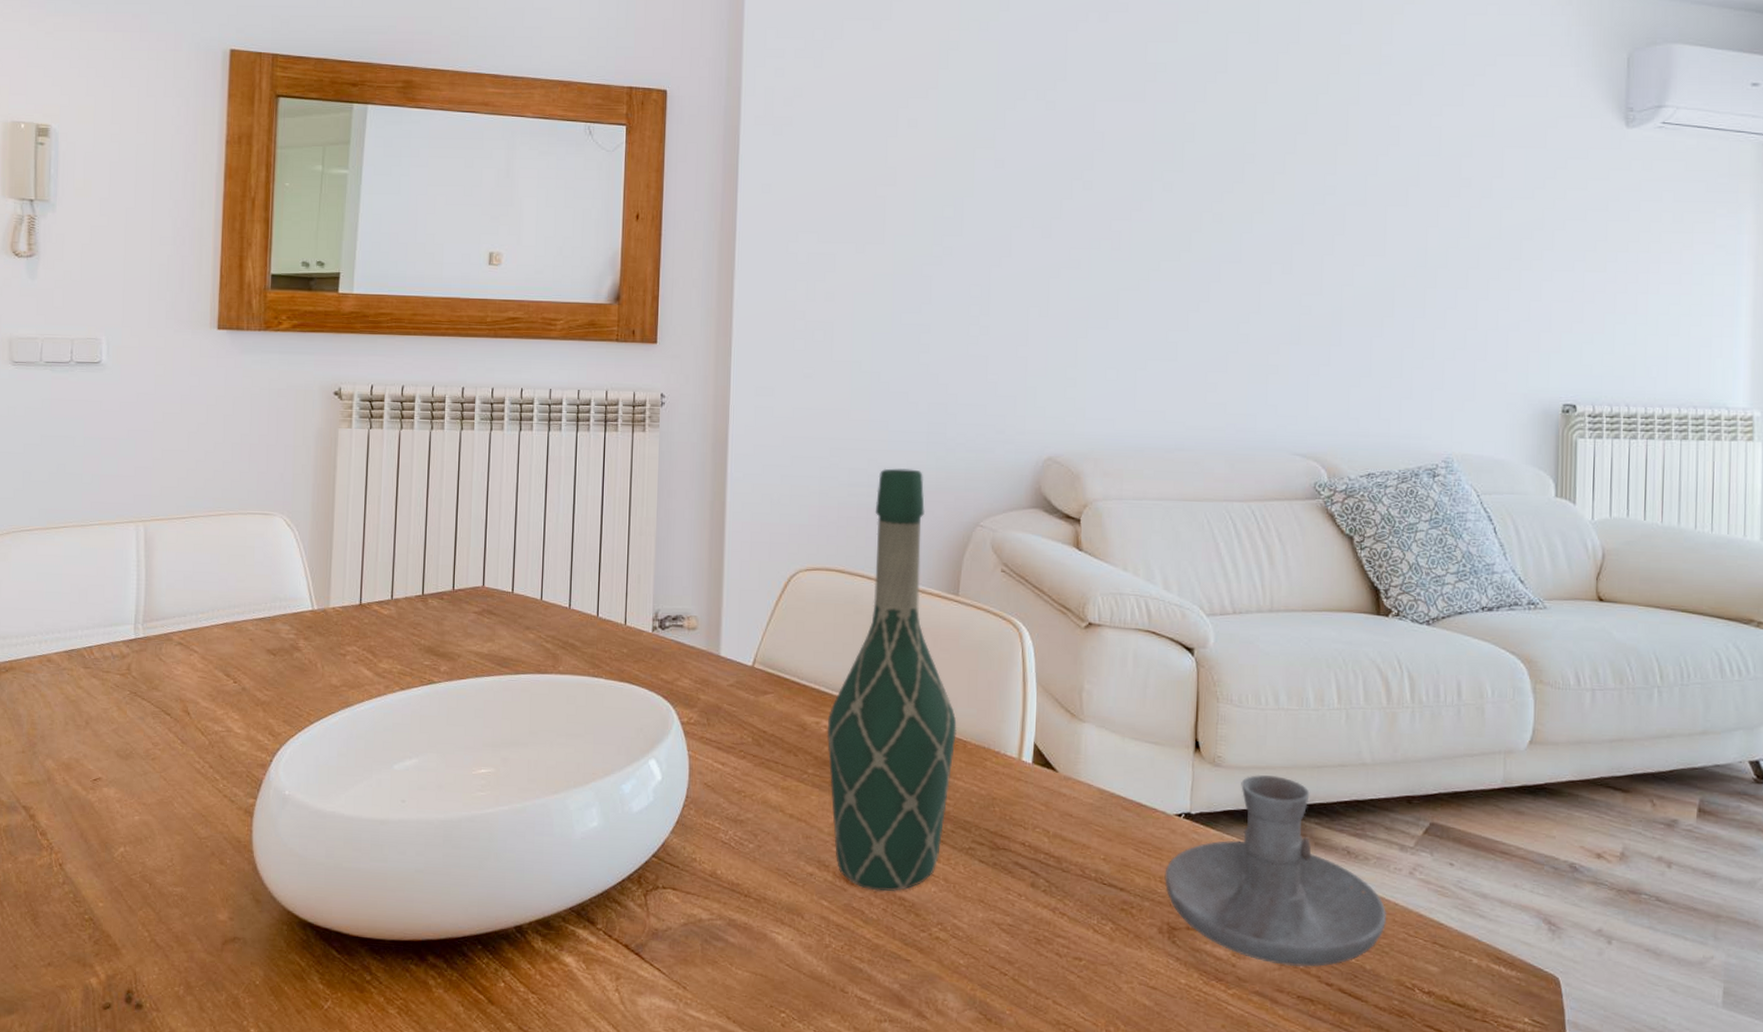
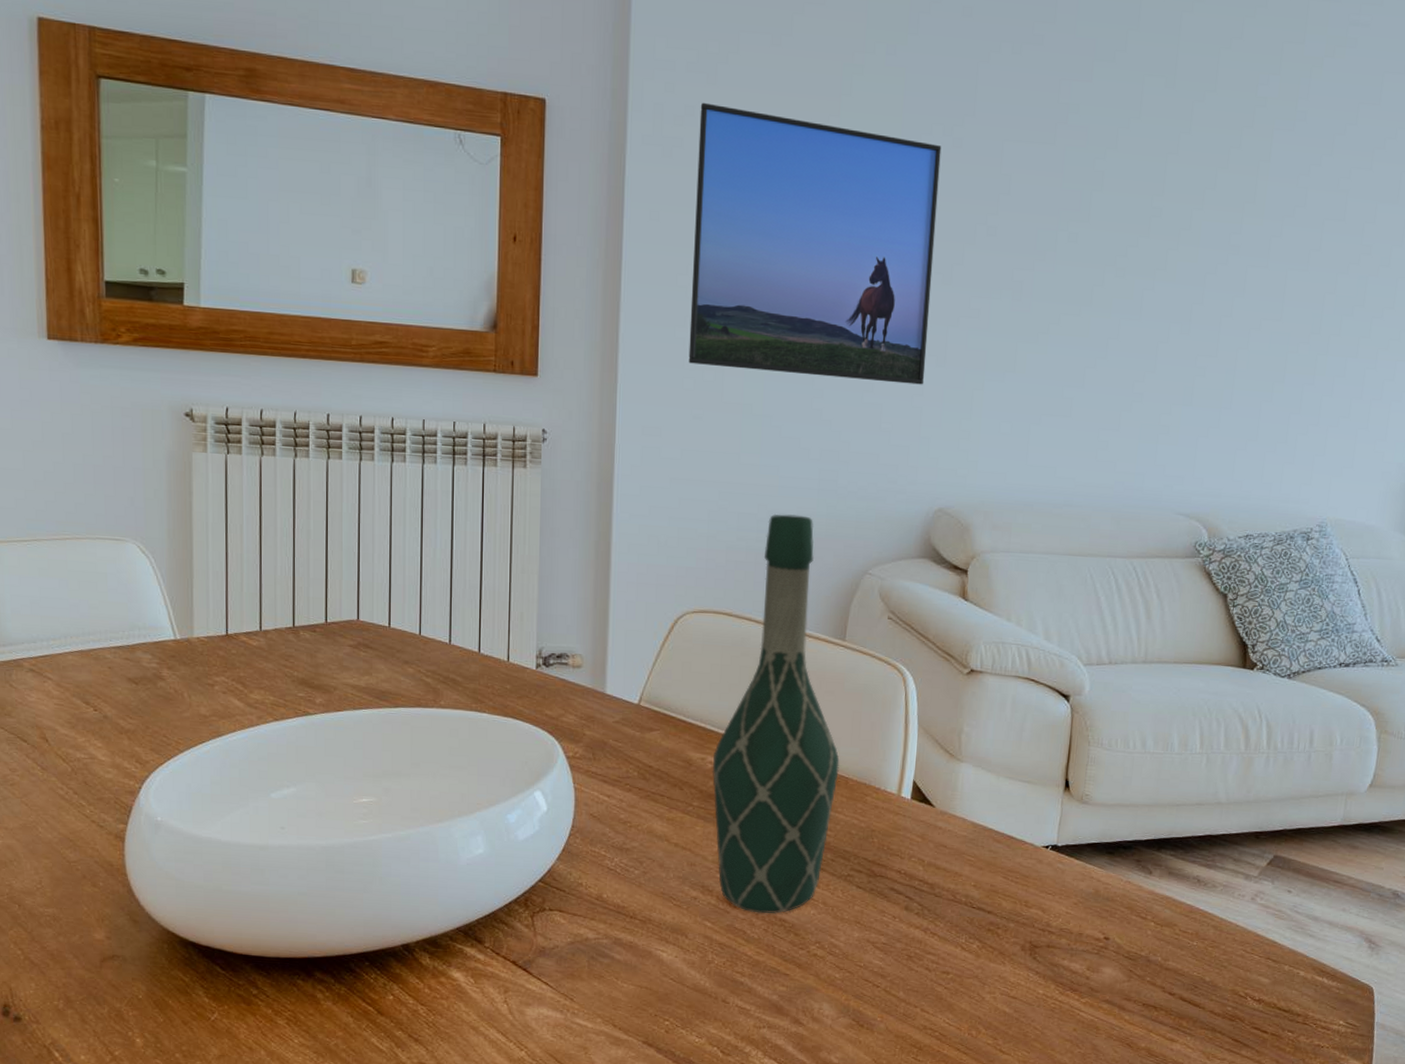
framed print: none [799,84,1036,336] -> present [688,102,942,385]
candle holder: present [1164,775,1388,967] -> none [1029,812,1229,979]

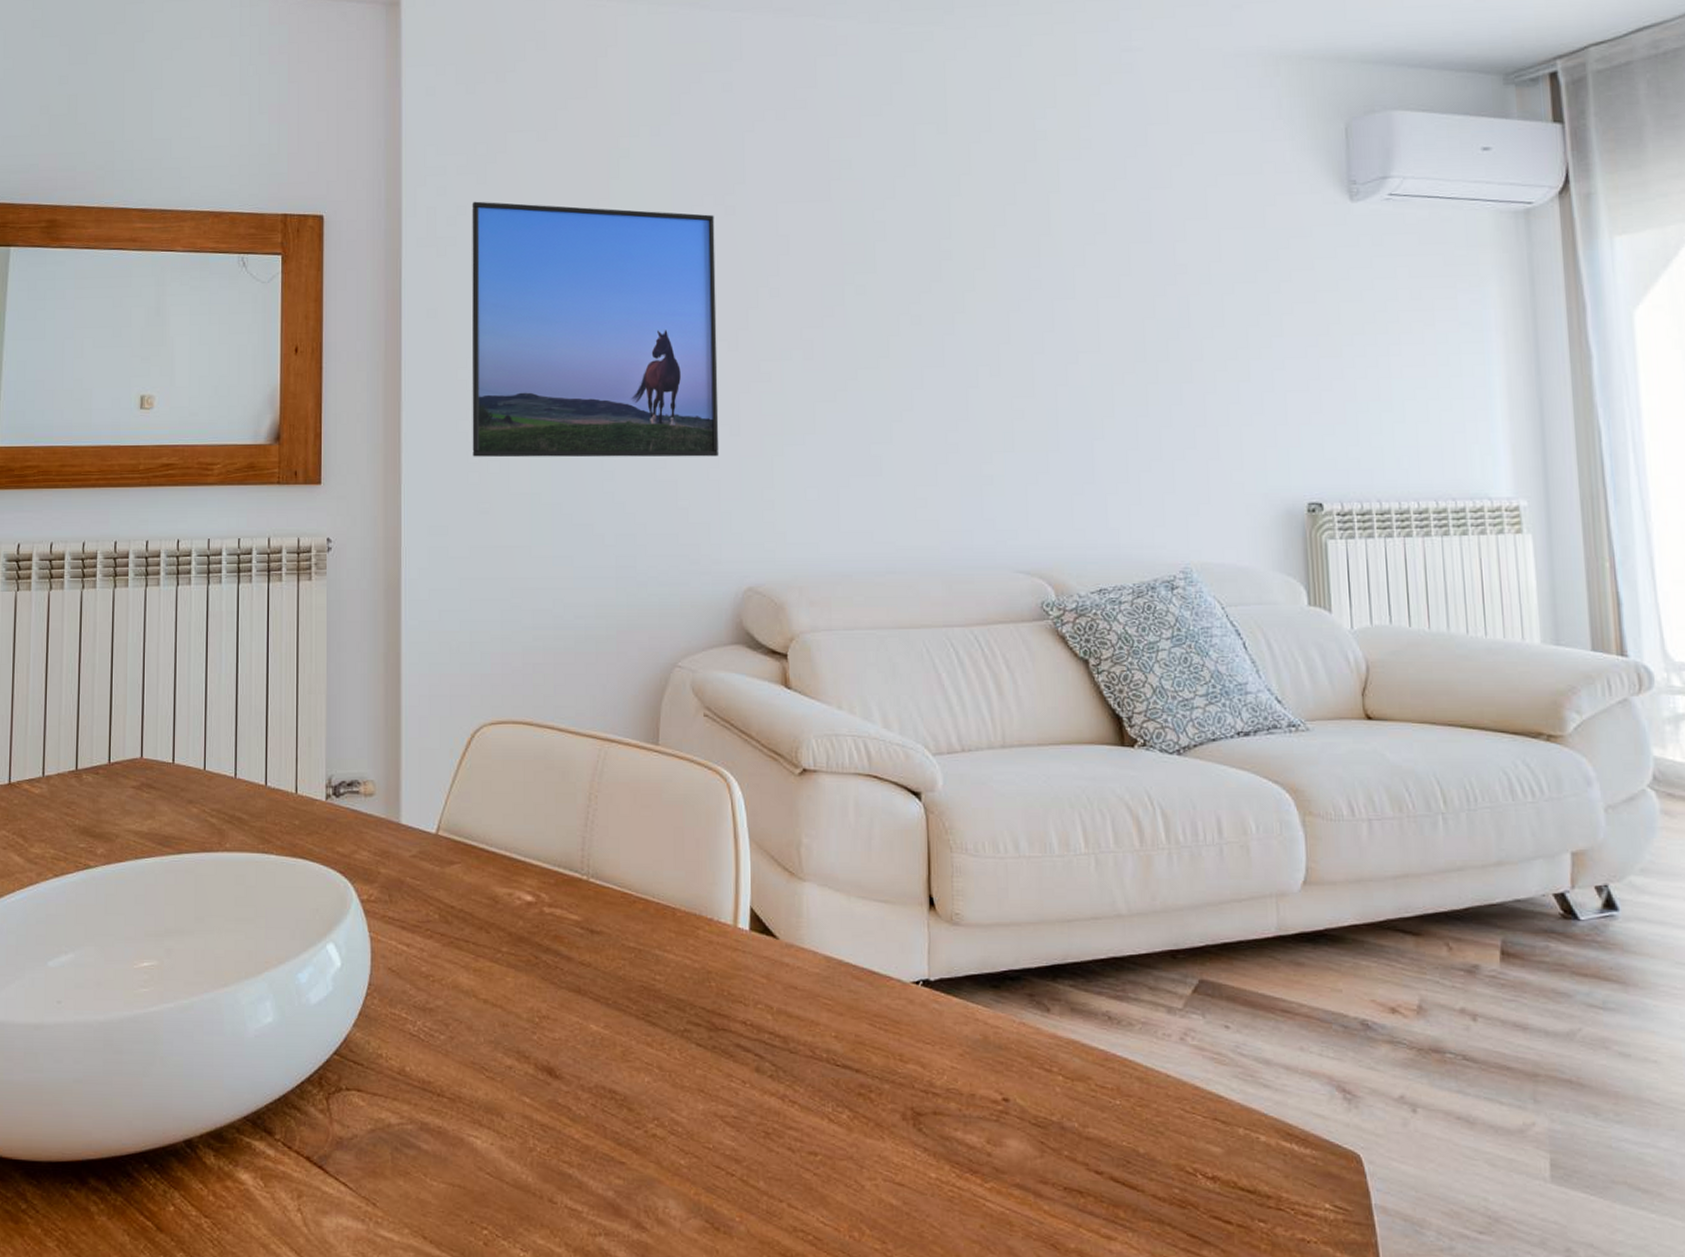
wine bottle: present [712,513,840,914] -> none [521,607,664,1084]

